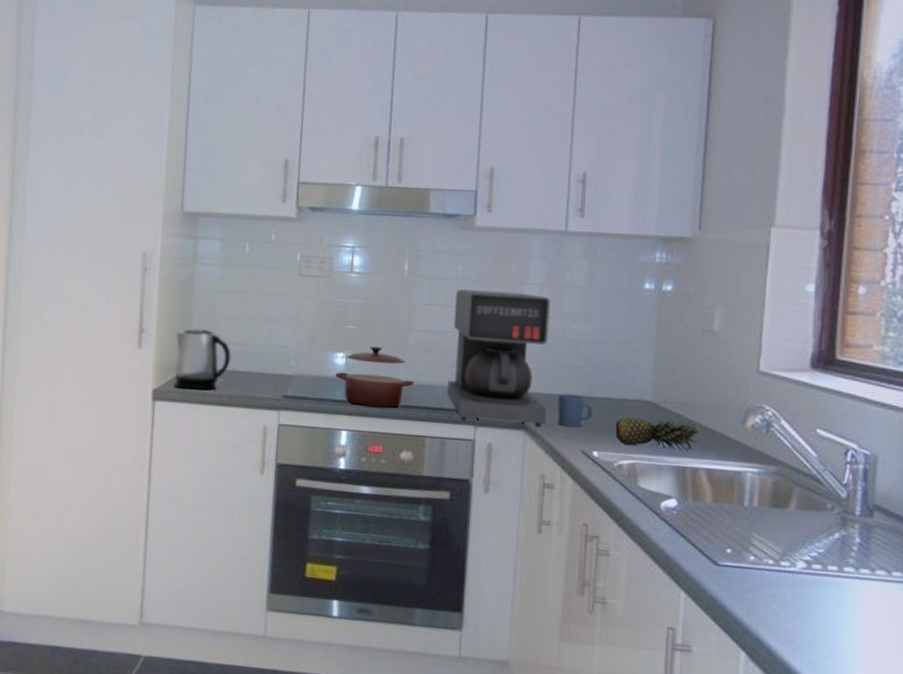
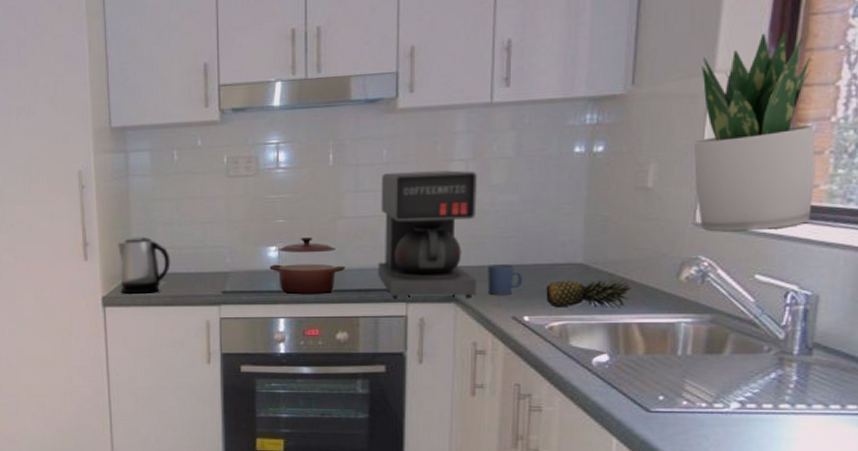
planter: none [757,195,868,386] -> present [694,33,816,232]

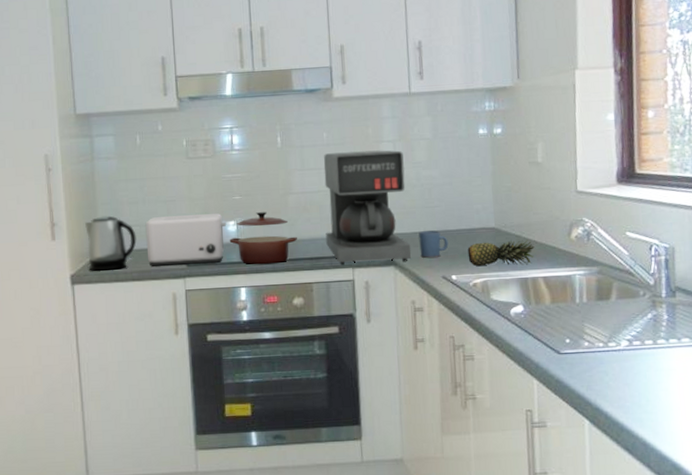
toaster: none [180,237,268,293] -> present [145,213,227,267]
planter: present [694,33,816,232] -> none [568,39,661,198]

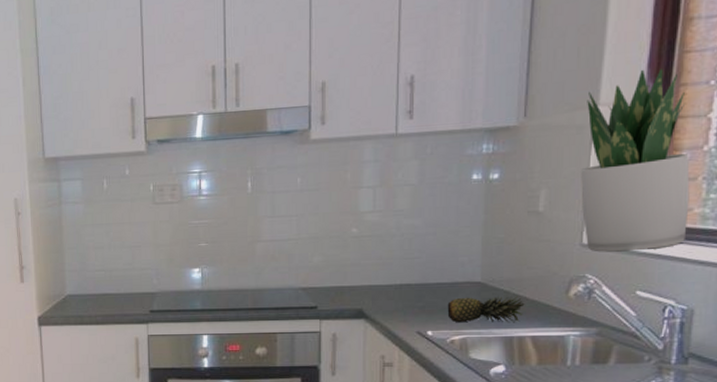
kettle: present [85,215,137,272] -> none [52,260,101,315]
toaster: present [145,213,227,267] -> none [110,260,192,312]
saucepan: present [229,212,297,265] -> none [193,260,263,313]
coffee maker: present [323,150,411,266] -> none [293,196,385,317]
mug: present [418,230,449,259] -> none [394,283,427,313]
planter: none [568,39,661,198] -> present [581,69,690,252]

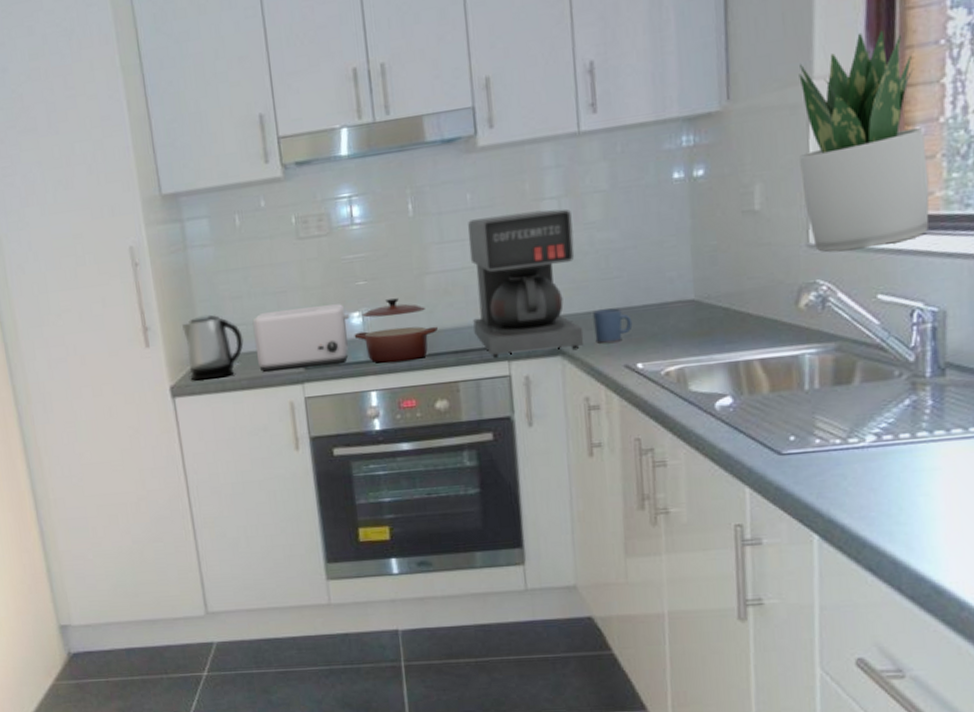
kettle: none [52,260,101,315] -> present [182,314,244,382]
toaster: none [110,260,192,312] -> present [252,304,350,373]
saucepan: none [193,260,263,313] -> present [354,298,438,364]
coffee maker: none [293,196,385,317] -> present [468,209,584,359]
mug: none [394,283,427,313] -> present [593,308,633,344]
fruit: present [447,296,525,323] -> none [657,312,749,351]

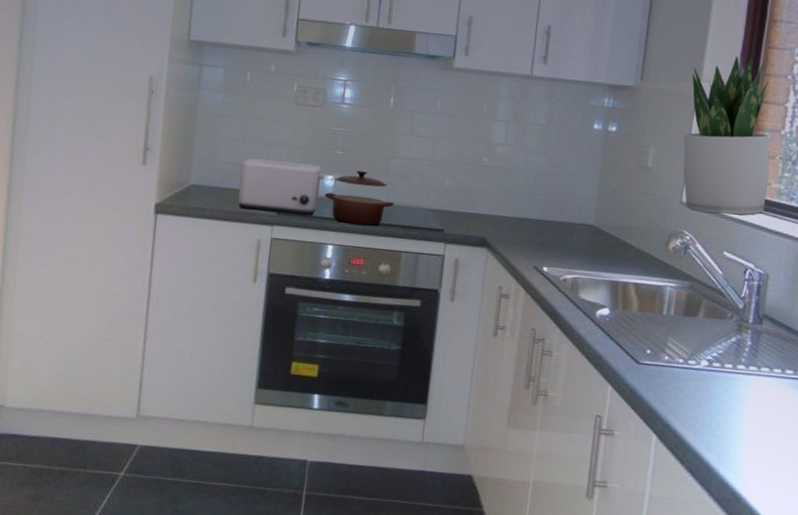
kettle: present [182,314,244,382] -> none [176,148,230,207]
coffee maker: present [468,209,584,359] -> none [422,123,515,246]
mug: present [593,308,633,344] -> none [515,217,546,247]

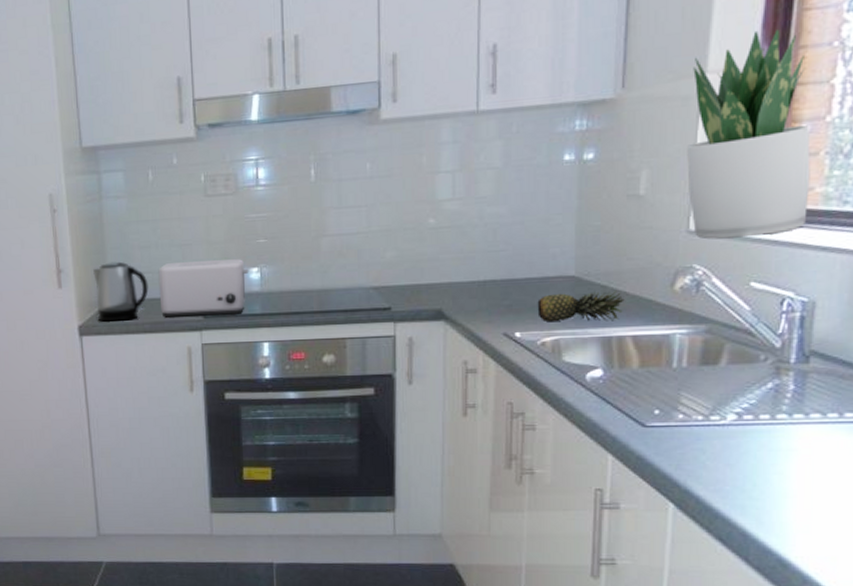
kettle: none [176,148,230,207] -> present [93,261,149,323]
saucepan: present [324,171,394,227] -> none [251,257,330,318]
fruit: none [562,238,631,269] -> present [537,291,625,323]

